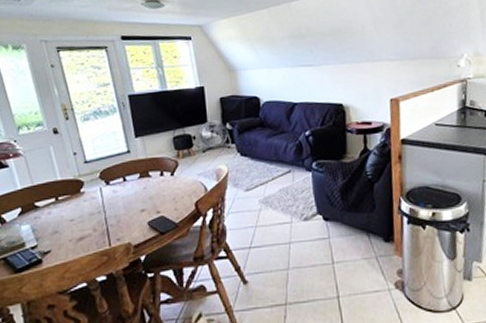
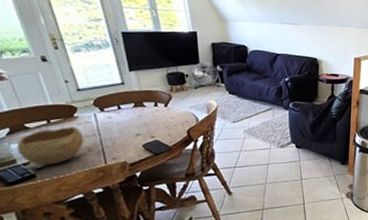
bowl: none [27,204,90,249] -> present [17,127,84,165]

